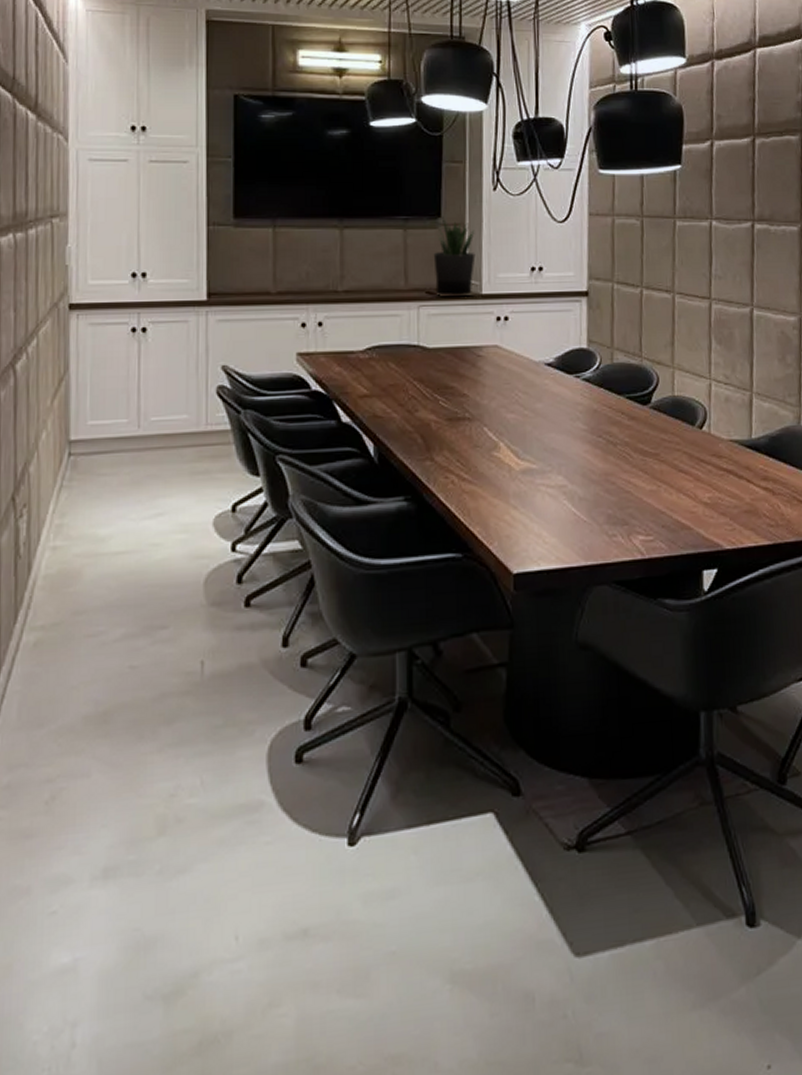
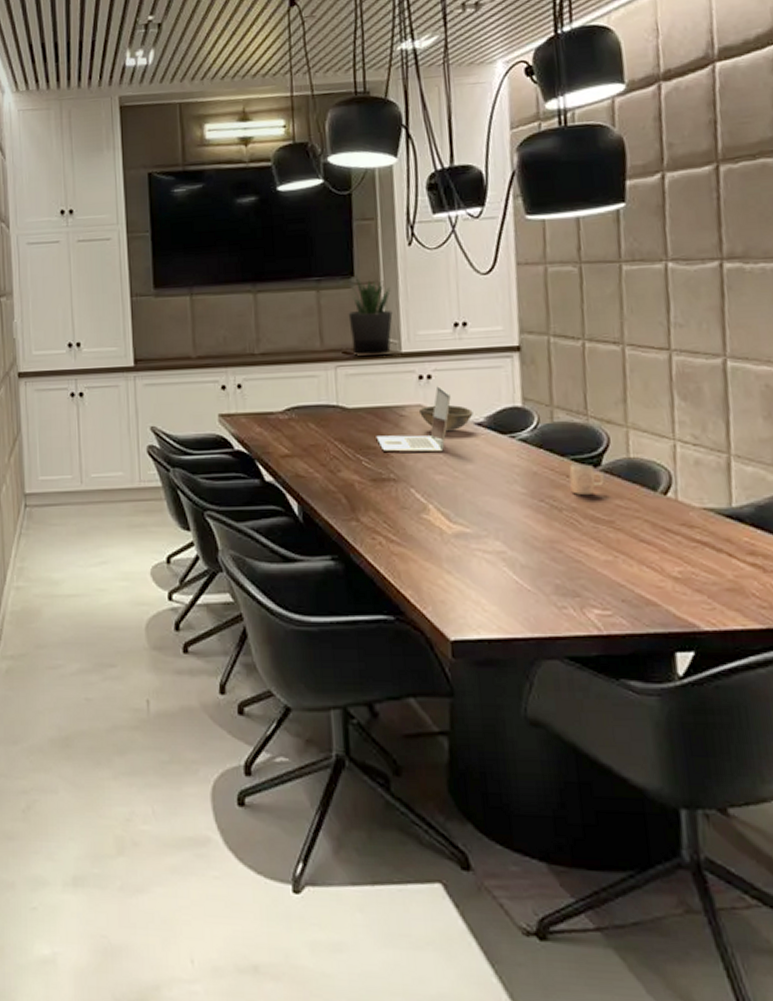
laptop: none [454,328,525,392] -> present [376,386,451,453]
bowl: none [494,346,544,372] -> present [418,405,473,432]
mug: none [624,401,653,430] -> present [569,464,605,495]

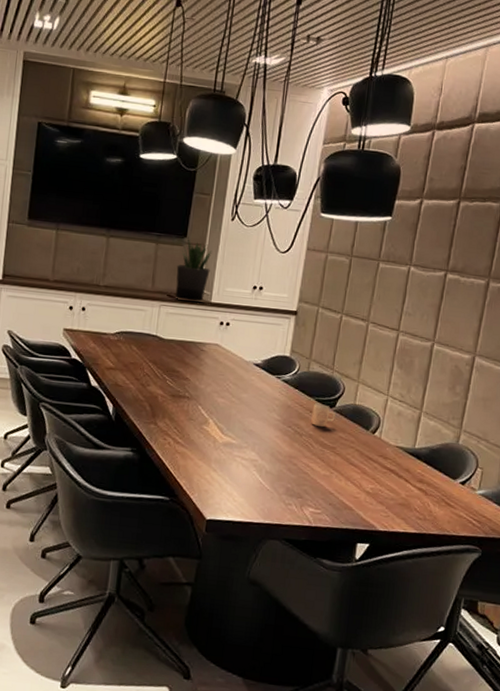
laptop: present [376,386,451,453] -> none [180,332,241,382]
bowl: present [418,405,473,432] -> none [215,346,254,368]

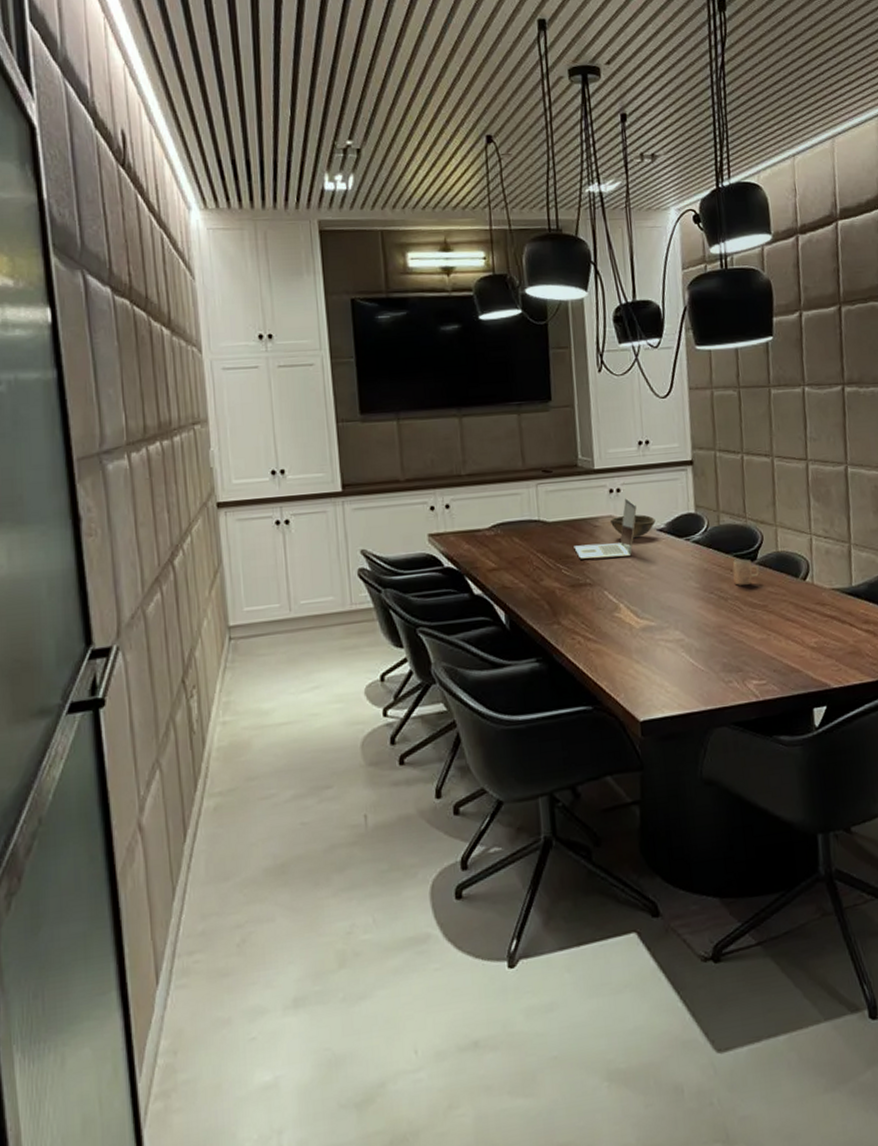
planter: present [175,236,212,302] -> none [546,399,586,473]
laptop: none [180,332,241,382] -> present [574,498,637,561]
bowl: none [215,346,254,368] -> present [609,514,656,539]

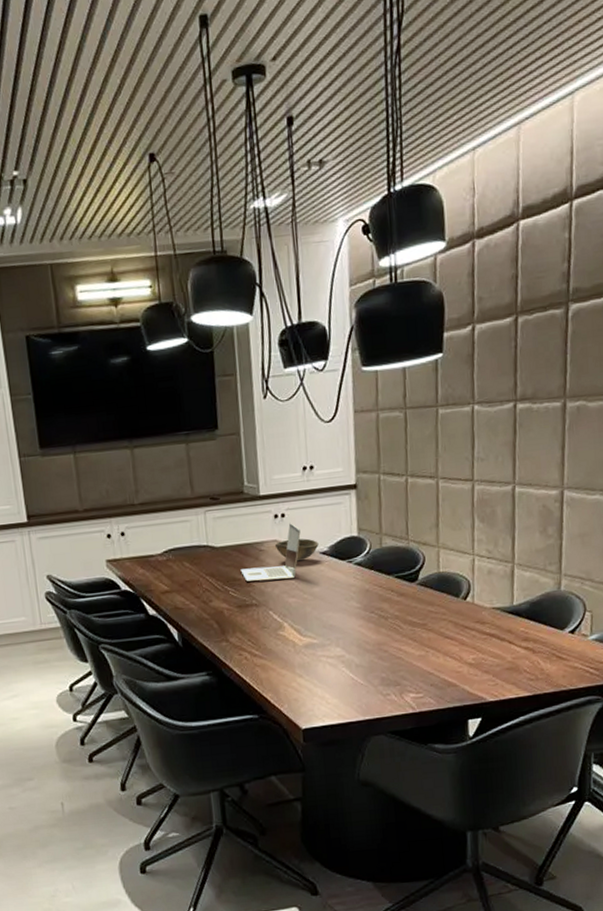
mug: present [732,559,760,586] -> none [393,579,420,605]

